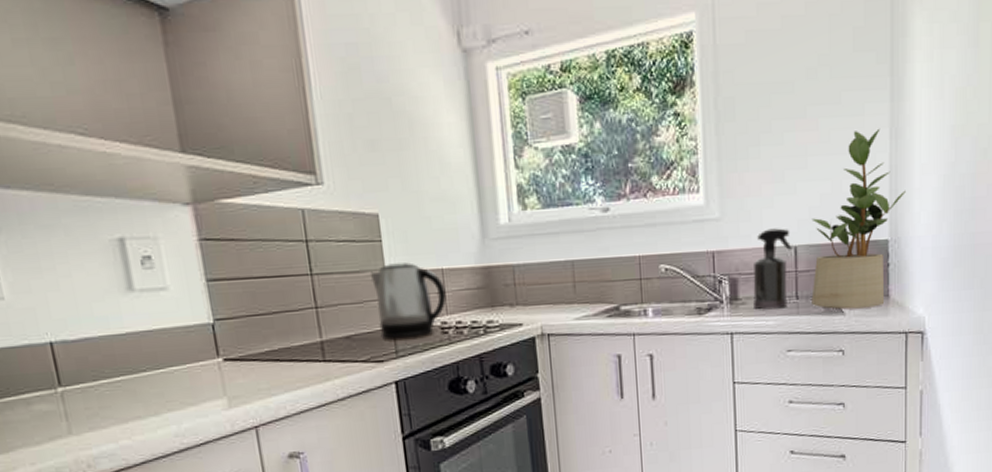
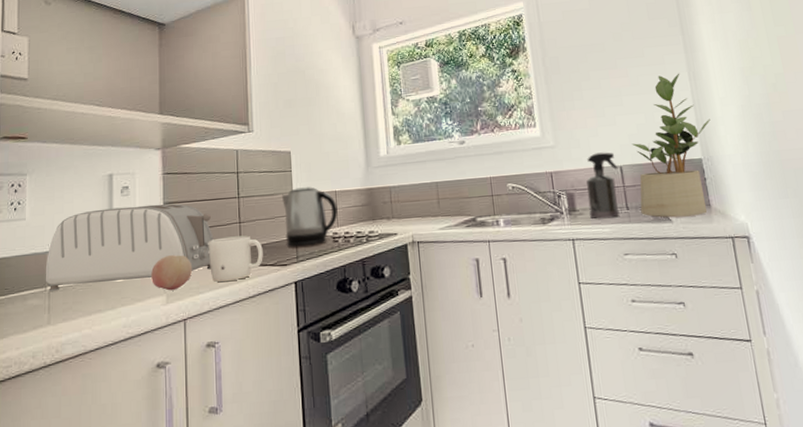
toaster: none [48,281,284,395] -> present [45,203,214,292]
fruit: none [201,347,259,393] -> present [150,254,193,291]
mug: none [275,324,352,383] -> present [208,235,263,283]

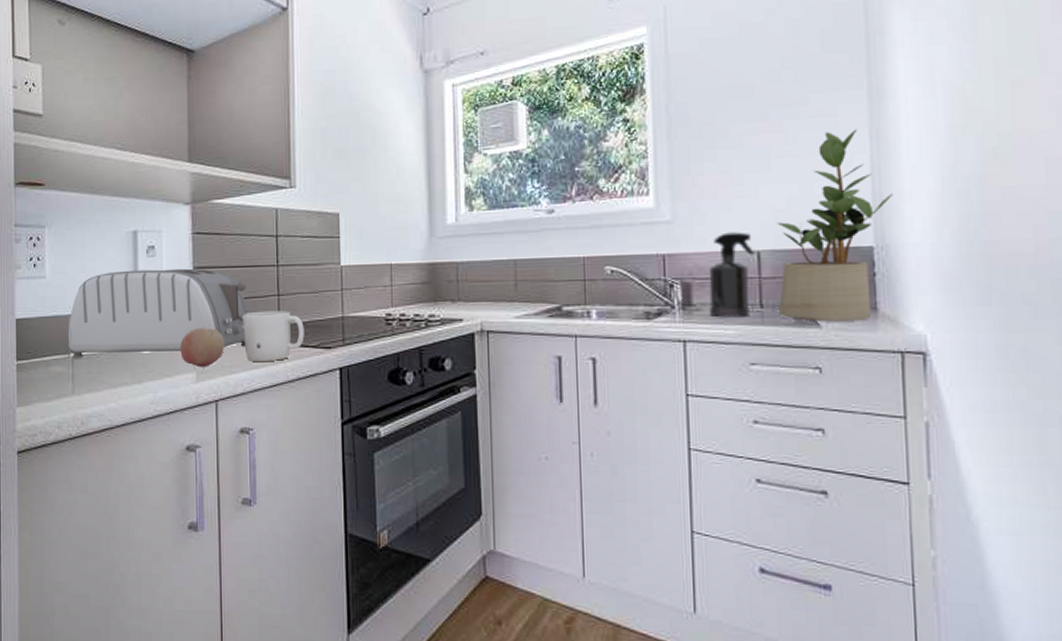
kettle: present [281,187,338,248] -> none [326,257,393,329]

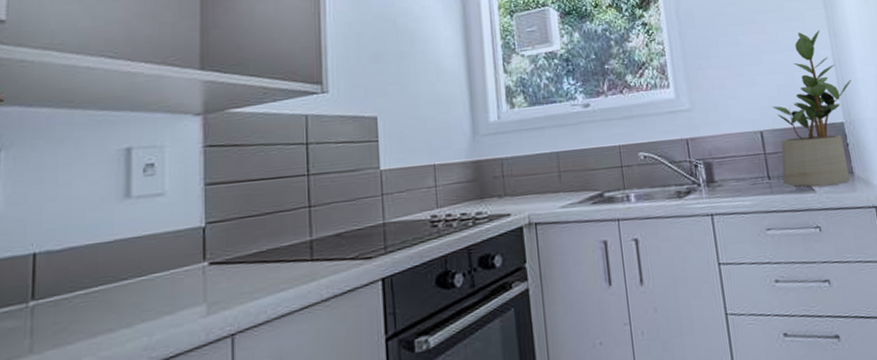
toaster: present [68,268,249,360] -> none [26,184,274,309]
fruit: present [179,327,225,368] -> none [184,250,245,299]
mug: present [242,310,304,363] -> none [266,222,341,284]
spray bottle: present [708,232,755,317] -> none [725,115,762,190]

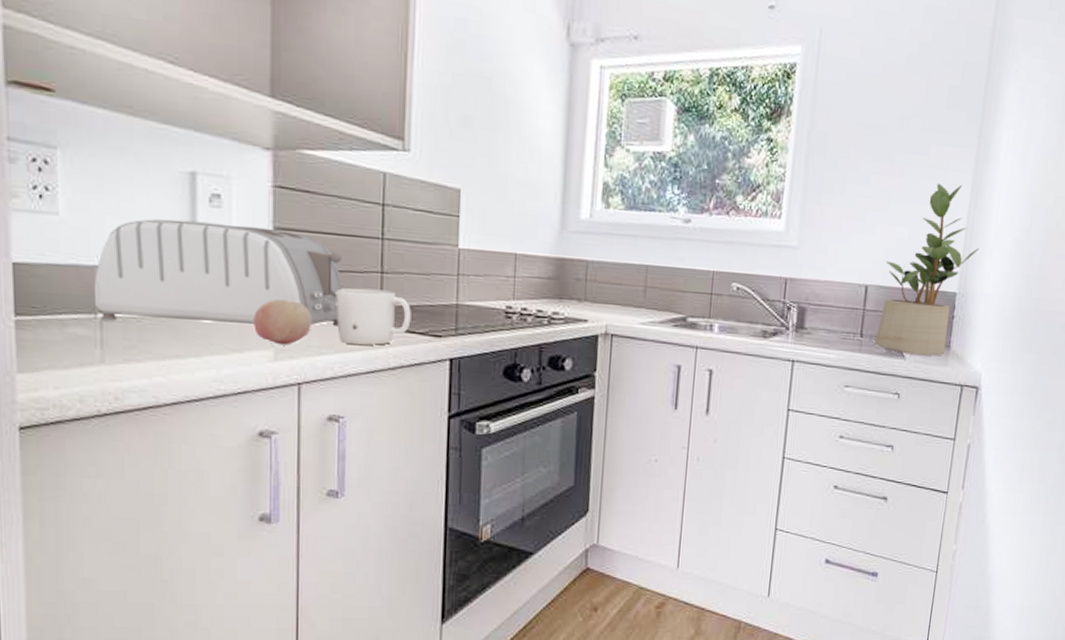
toaster: none [26,184,274,309] -> present [93,219,344,327]
fruit: none [184,250,245,299] -> present [252,298,313,346]
mug: none [266,222,341,284] -> present [335,287,411,346]

